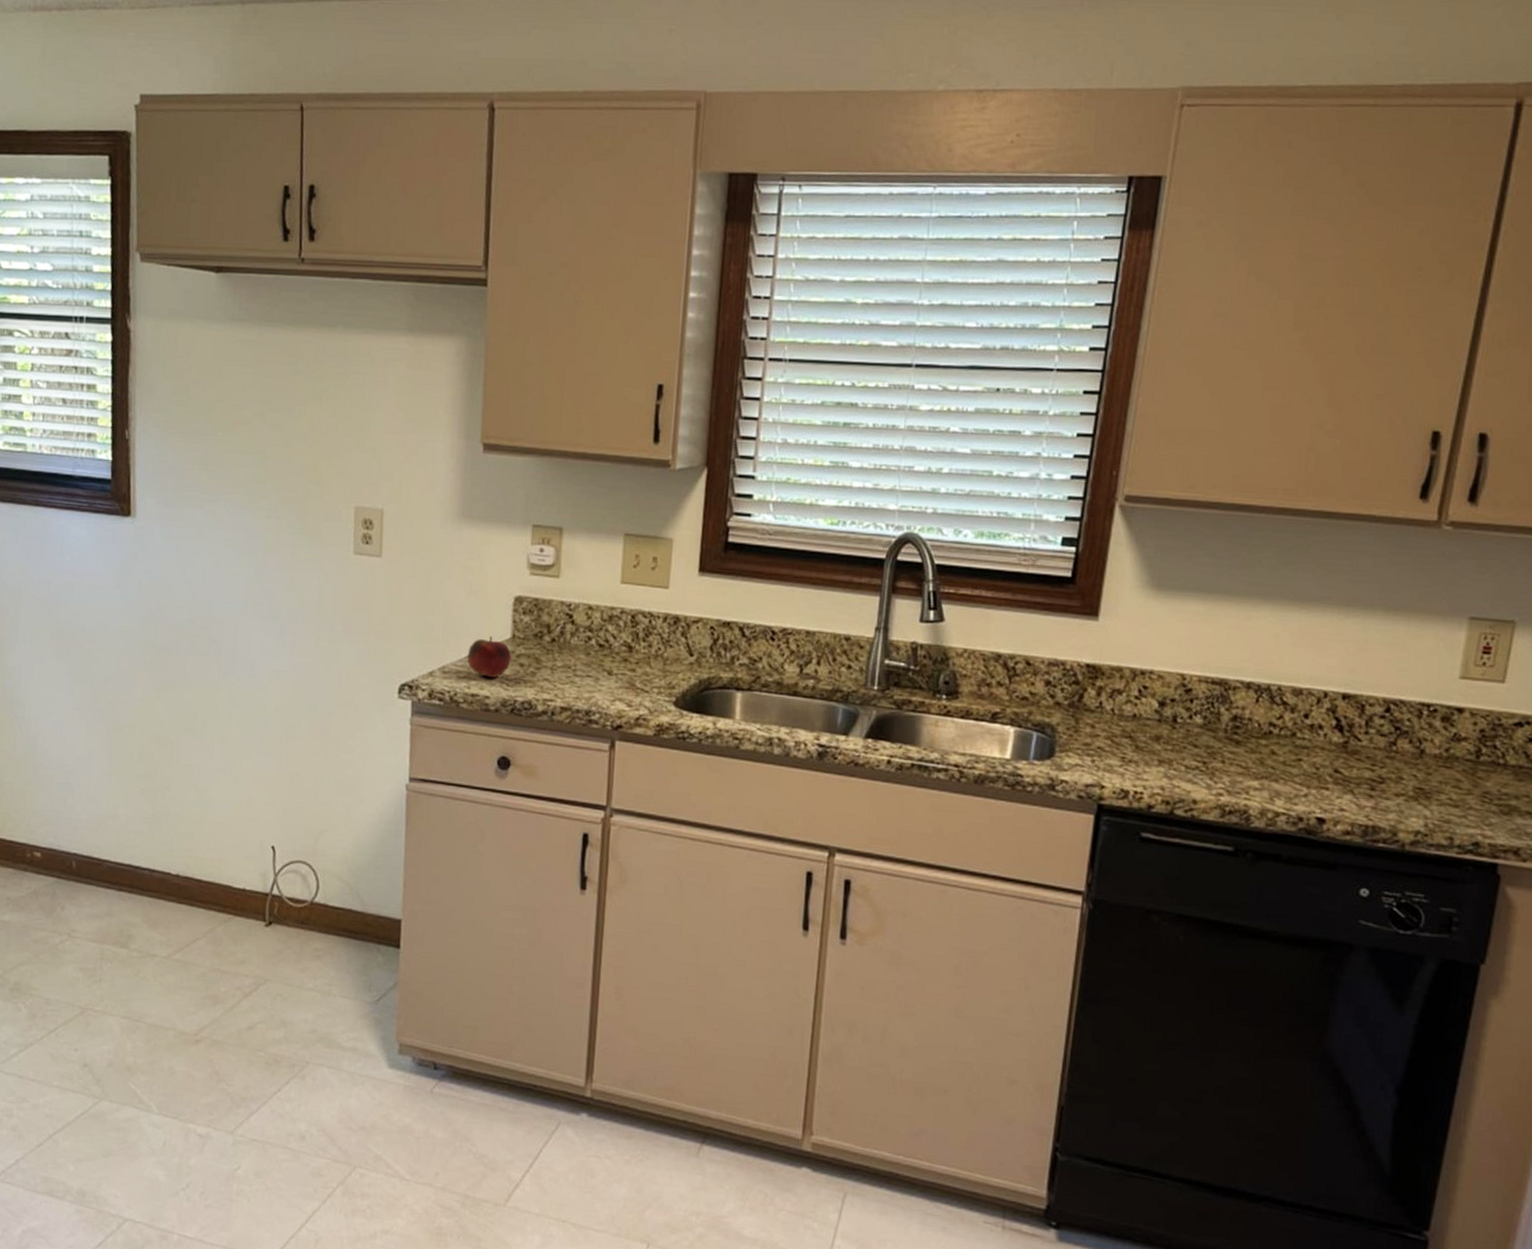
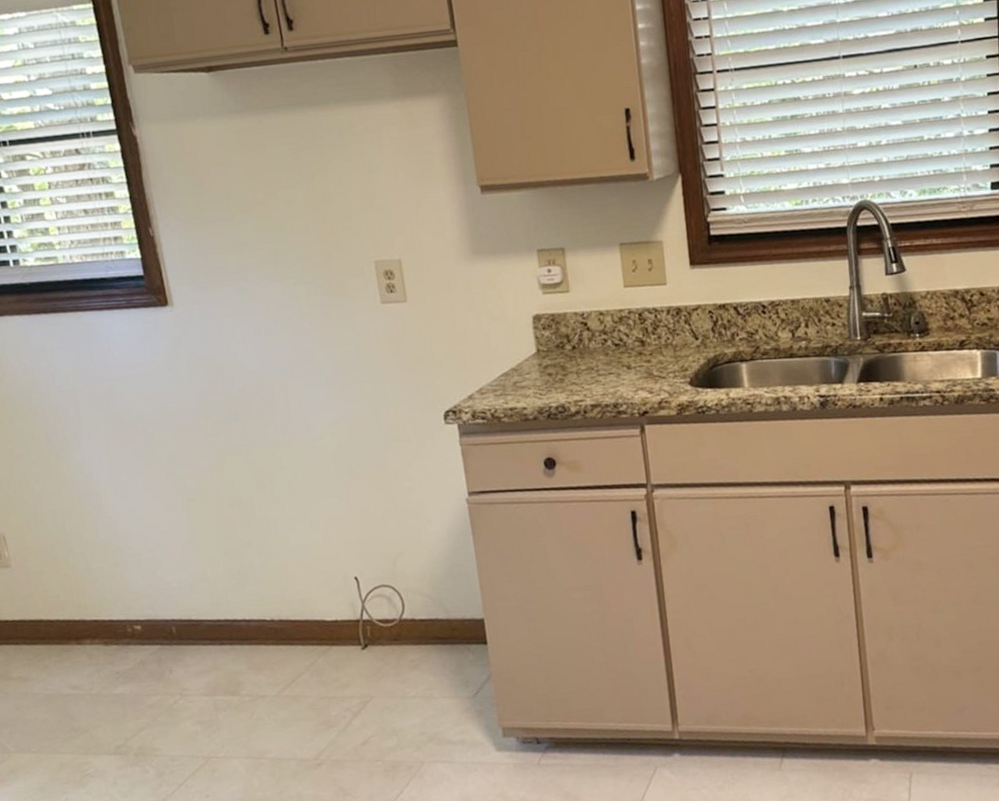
fruit: present [467,636,513,678] -> none [500,354,541,391]

